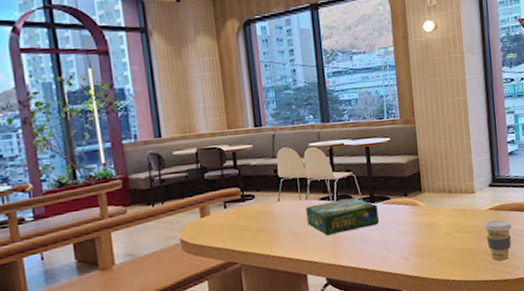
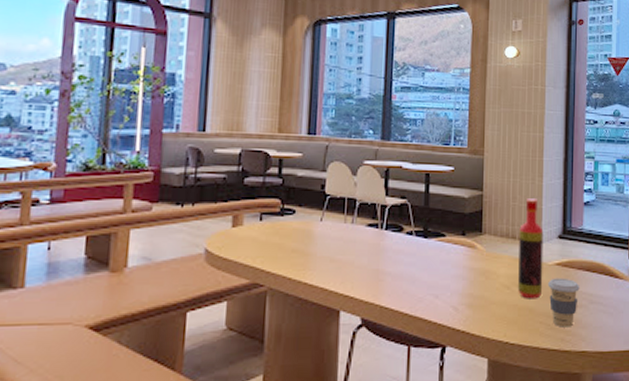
board game: present [306,197,379,235] -> none [349,229,430,267]
bottle: none [454,155,480,242] -> present [518,199,544,299]

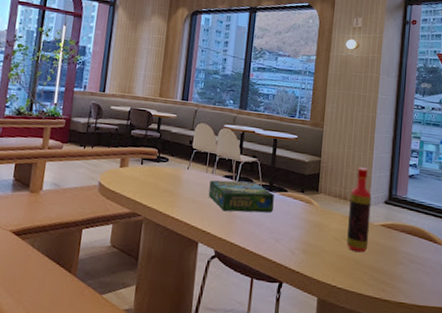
board game: none [349,229,430,267] -> present [208,180,274,213]
coffee cup: present [548,277,580,327] -> none [373,236,402,281]

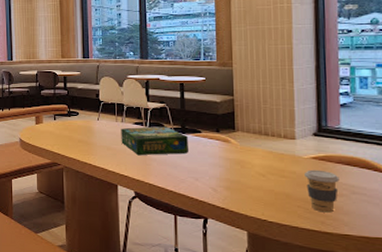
bottle: present [347,167,372,253] -> none [272,102,299,187]
coffee cup: none [373,236,402,281] -> present [304,169,340,213]

